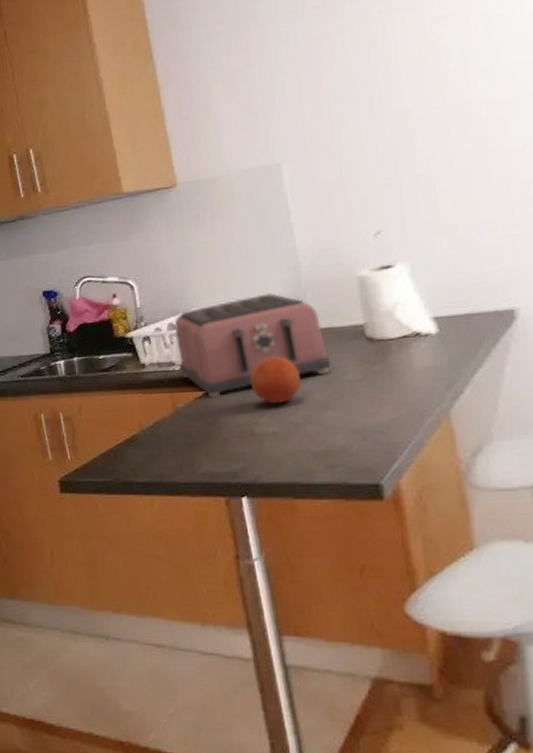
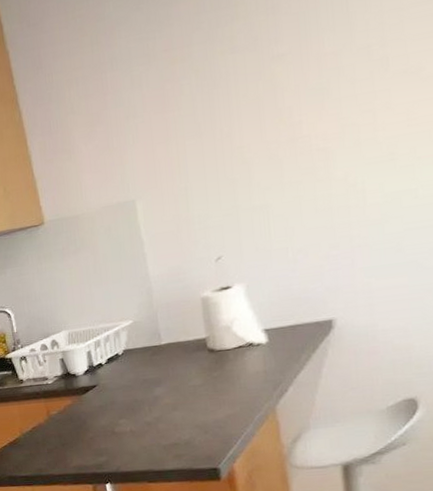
toaster: present [174,293,331,398] -> none [46,315,179,405]
fruit: present [251,355,302,404] -> none [111,367,154,408]

